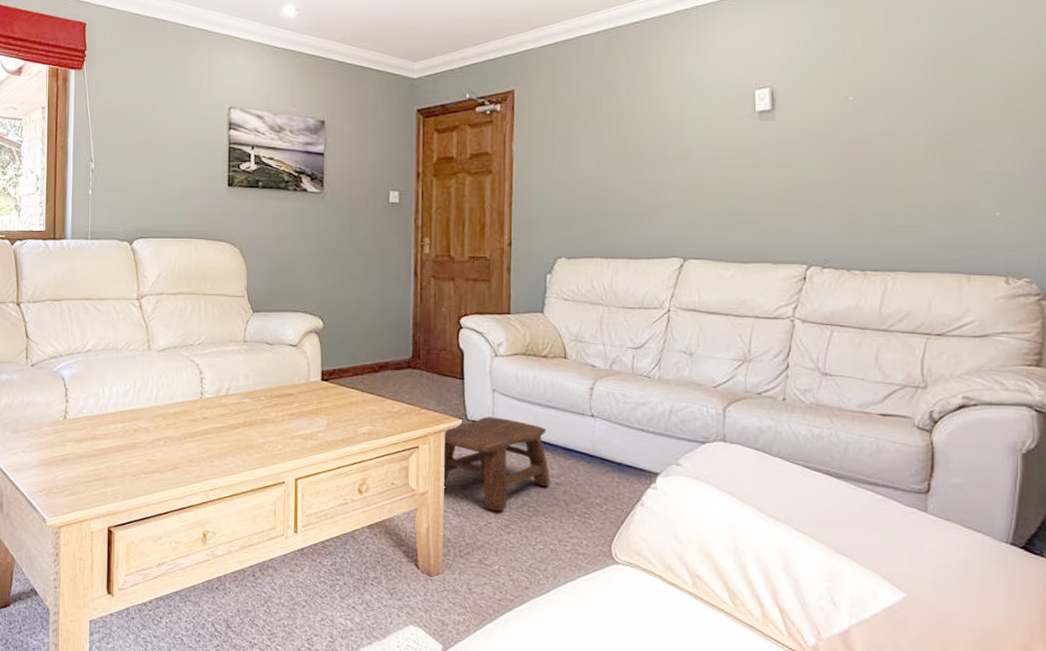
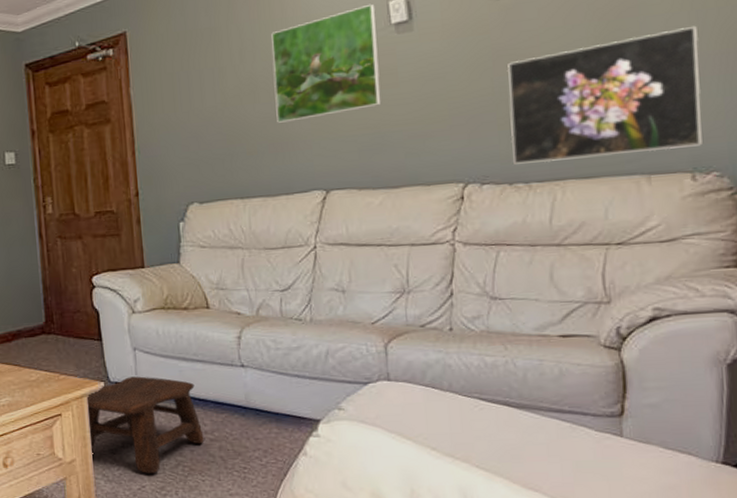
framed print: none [645,91,743,191] -> present [271,3,382,123]
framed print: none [852,144,1022,254] -> present [507,25,703,164]

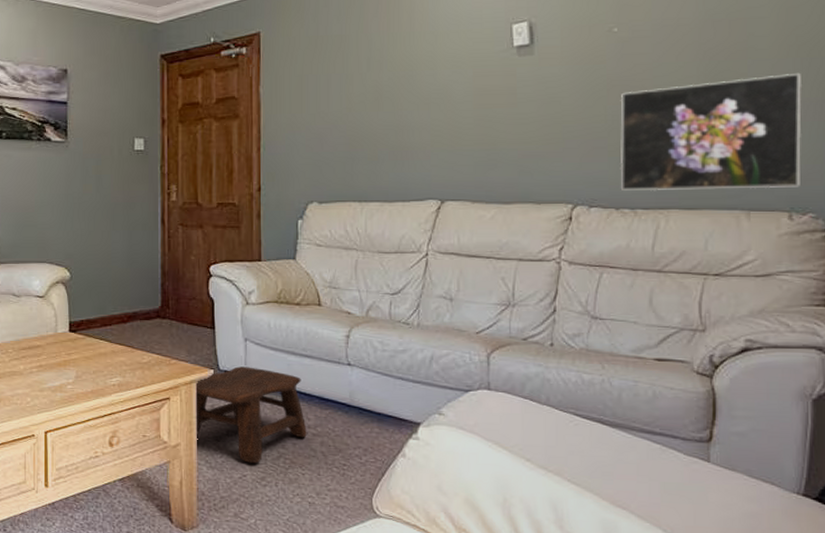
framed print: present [271,3,382,123] -> none [398,25,500,132]

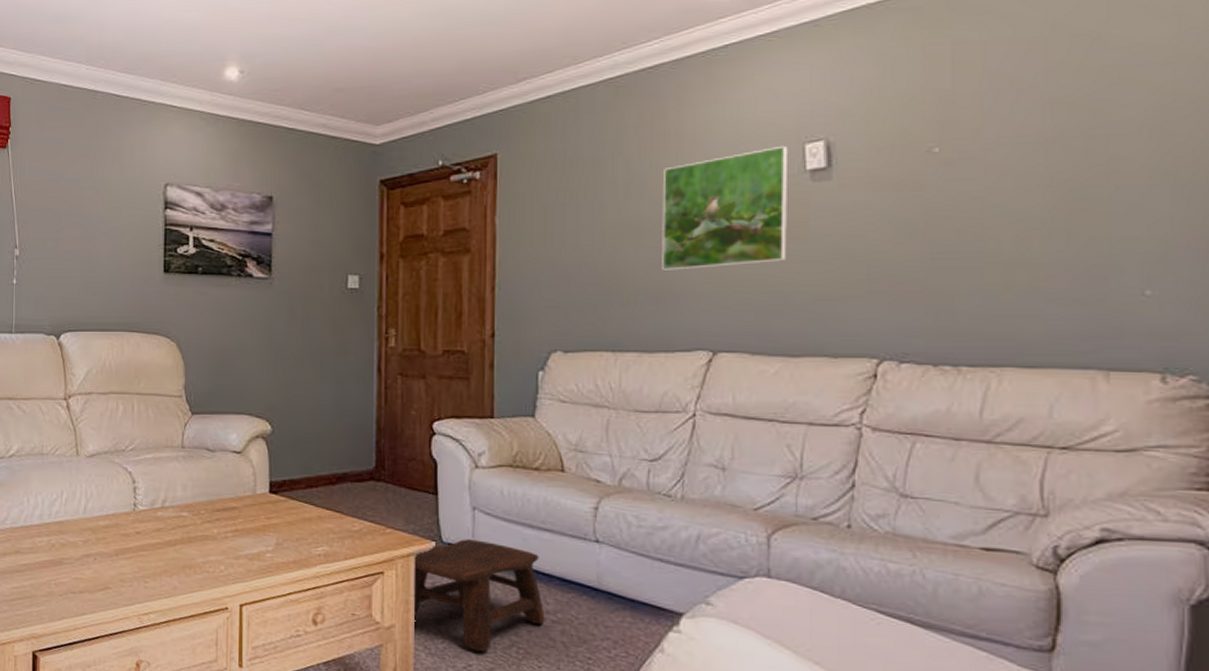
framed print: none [398,25,500,132] -> present [662,145,789,270]
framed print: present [620,72,803,191] -> none [939,202,1182,345]

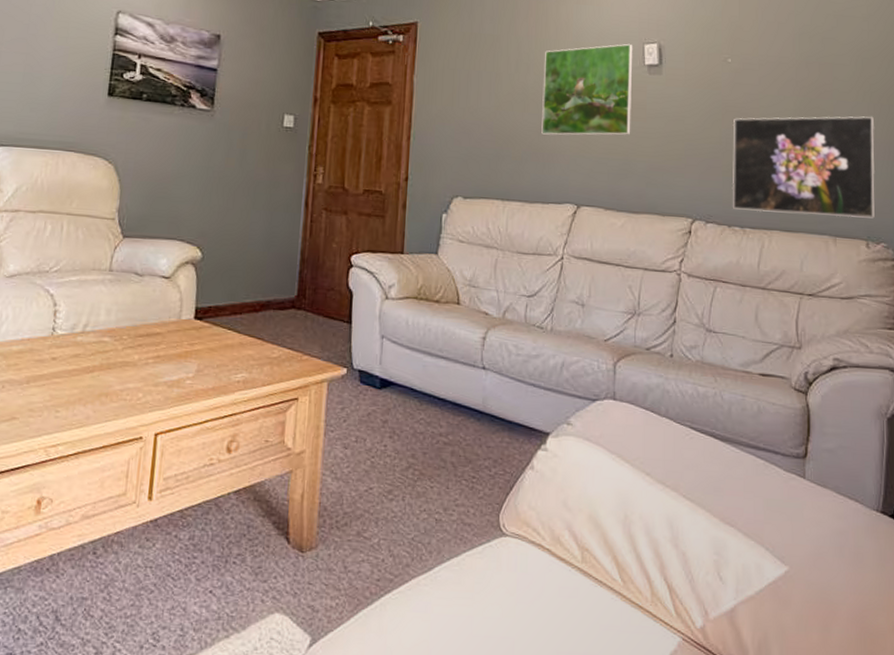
stool: present [415,539,545,652] -> none [324,366,438,474]
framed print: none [939,202,1182,345] -> present [732,116,876,219]

